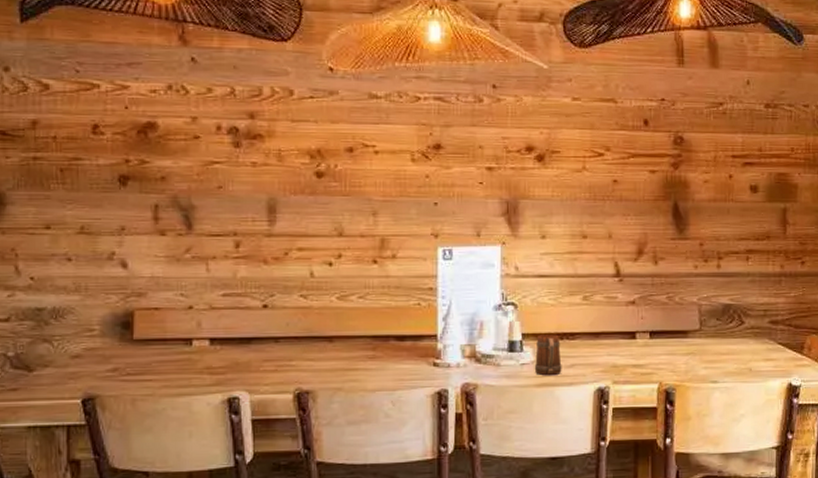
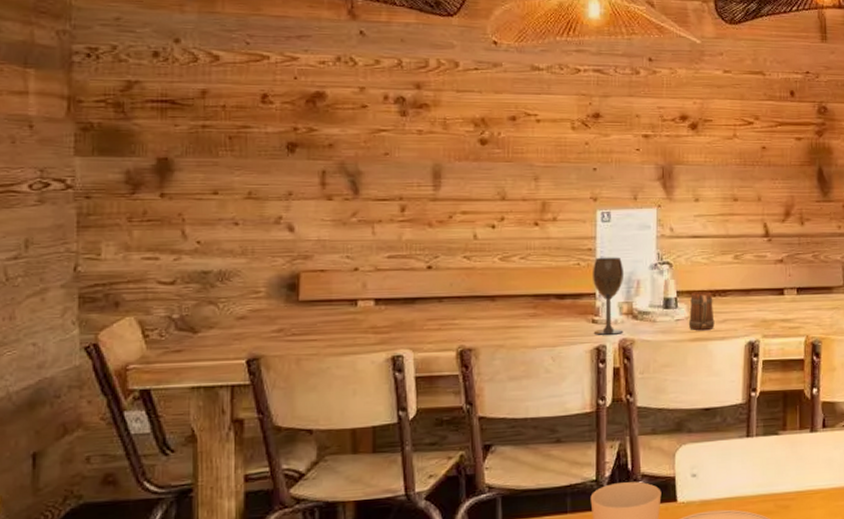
wine glass: none [433,297,467,379] -> present [592,257,625,335]

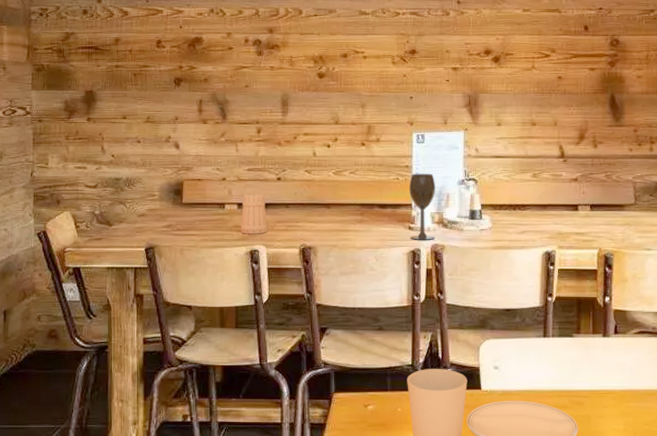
beer mug: none [379,285,415,337] -> present [240,193,268,234]
beer mug: present [688,291,715,330] -> none [491,205,515,239]

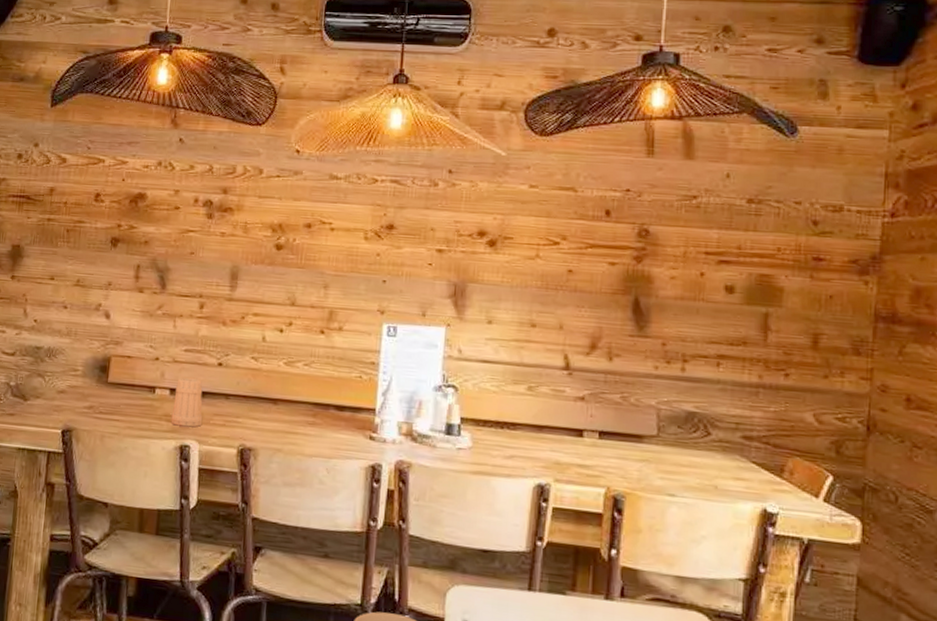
wine glass: present [408,173,436,240] -> none [370,372,407,455]

